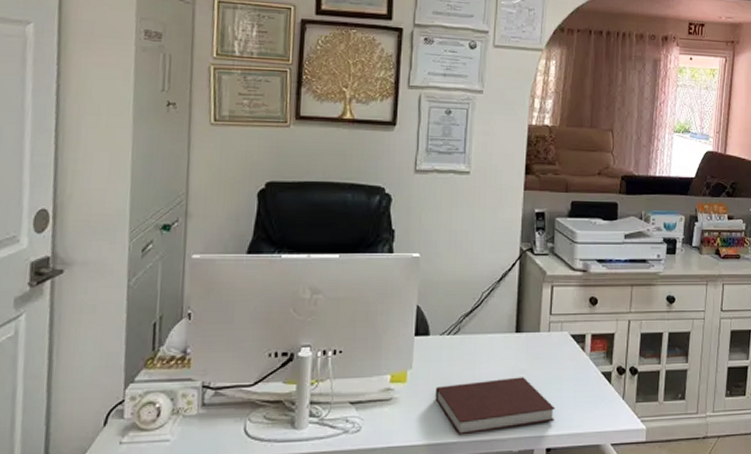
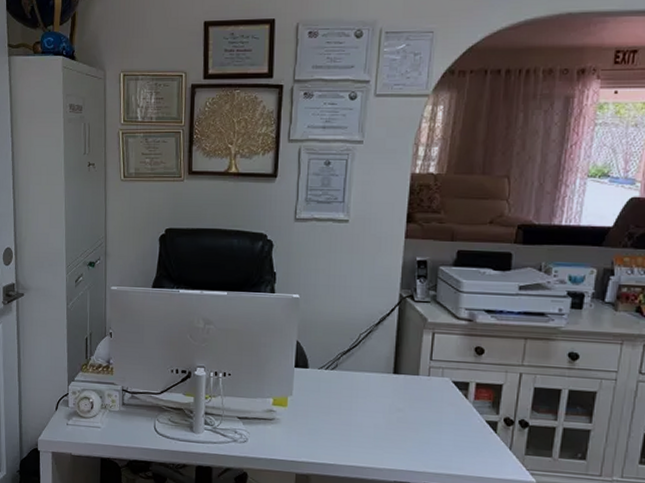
notebook: present [435,377,556,435] -> none [313,413,434,461]

